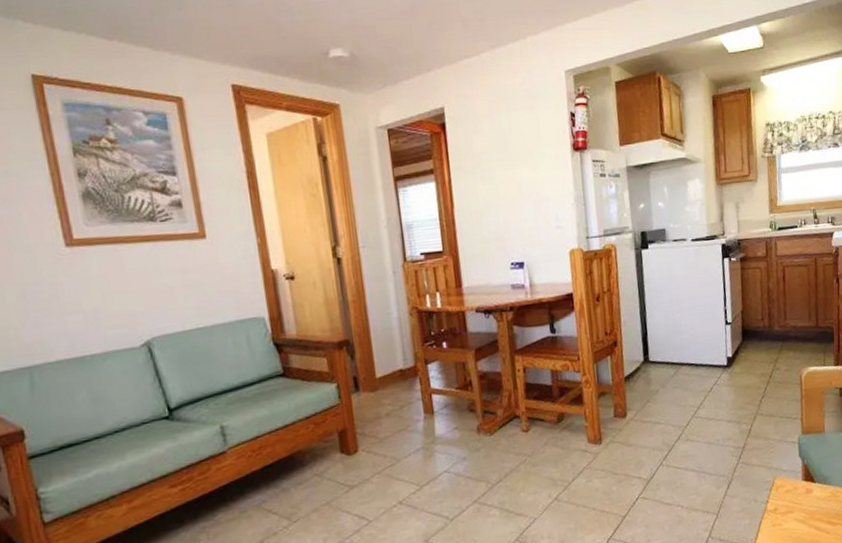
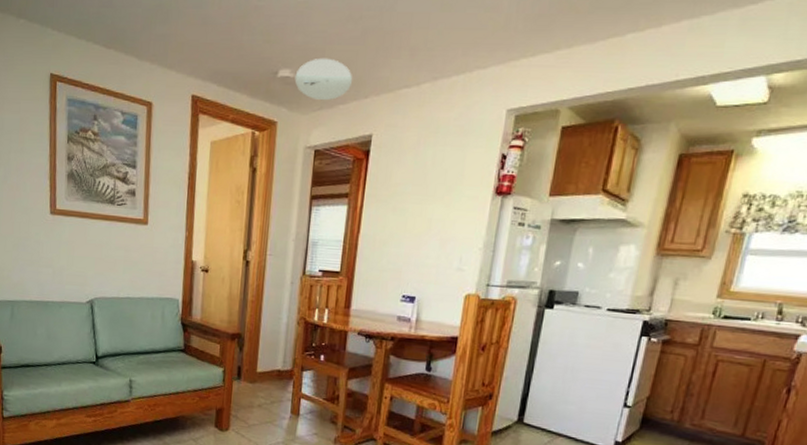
ceiling light: none [348,34,412,78] -> present [294,58,353,101]

